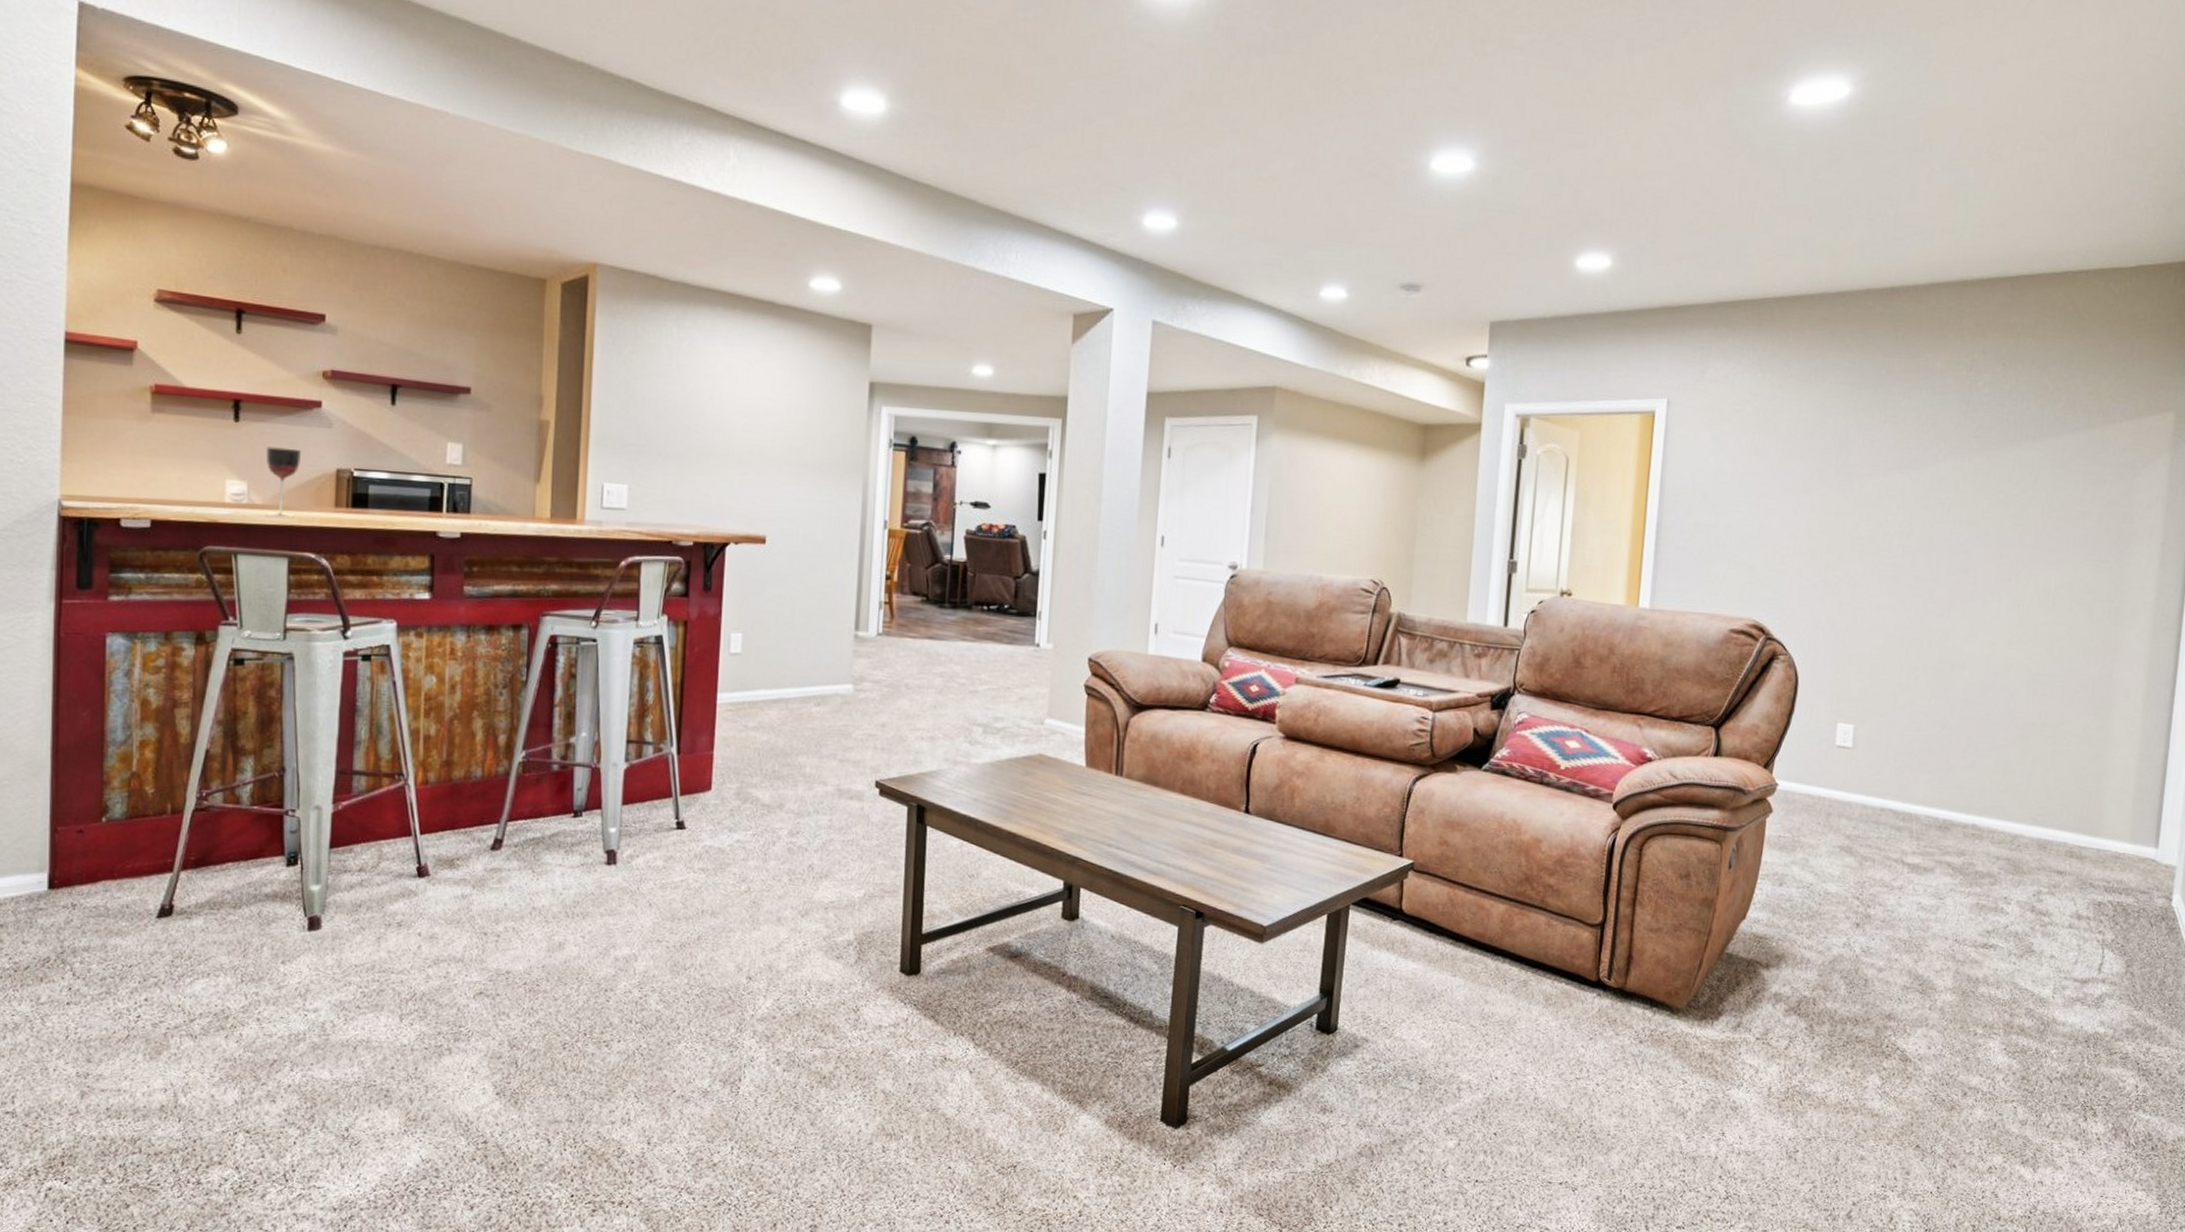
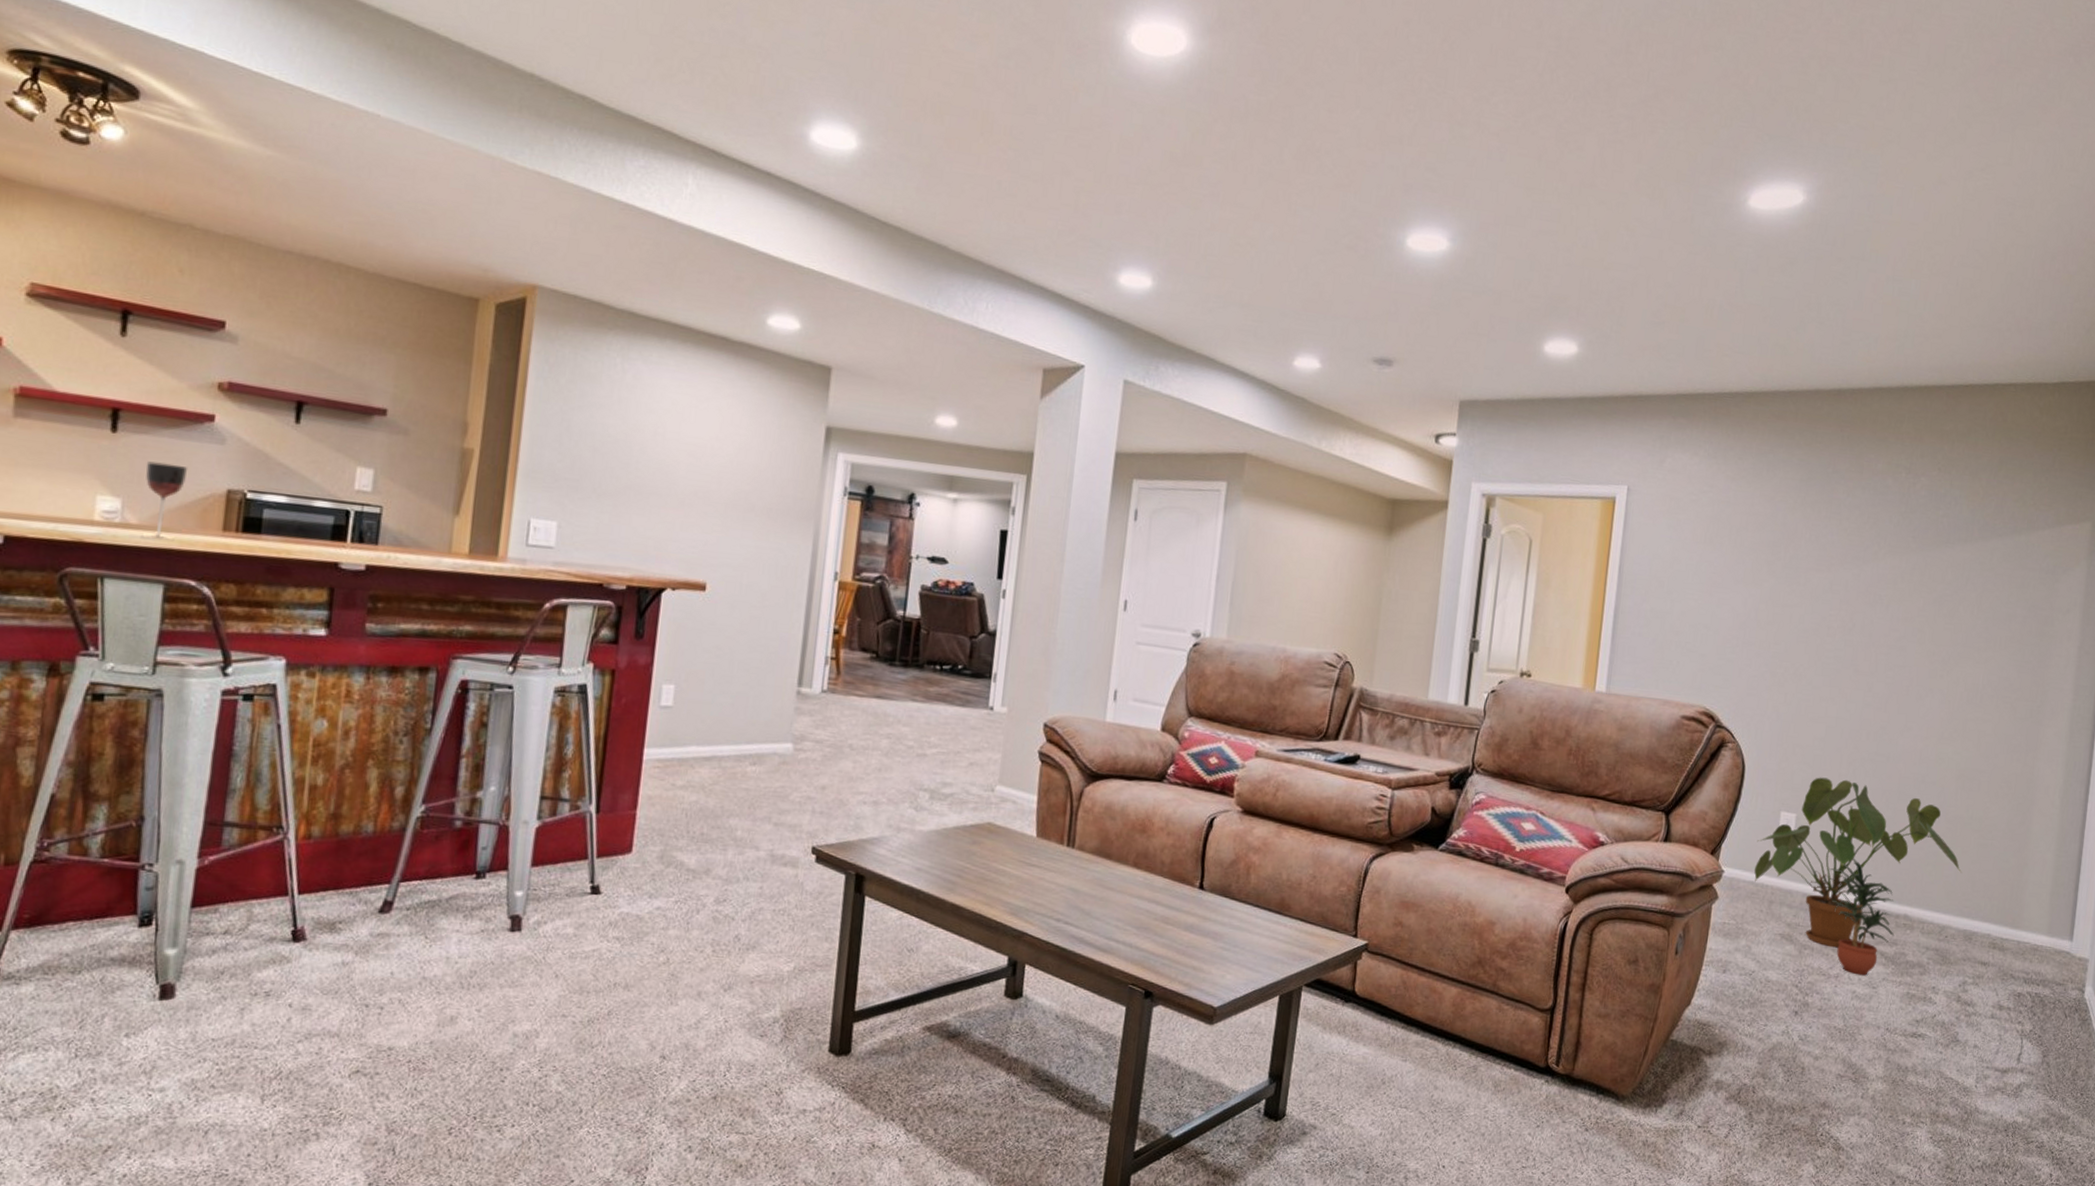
house plant: none [1809,687,2034,859] -> present [1754,777,1962,948]
potted plant: none [1890,767,1962,887] -> present [1829,857,1895,976]

